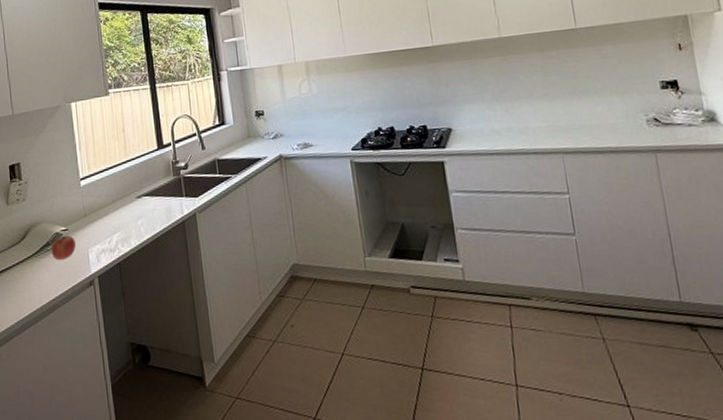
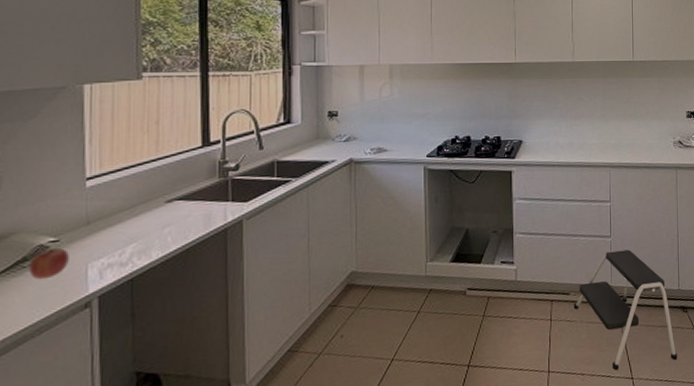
step stool: none [537,249,692,394] -> present [573,249,677,371]

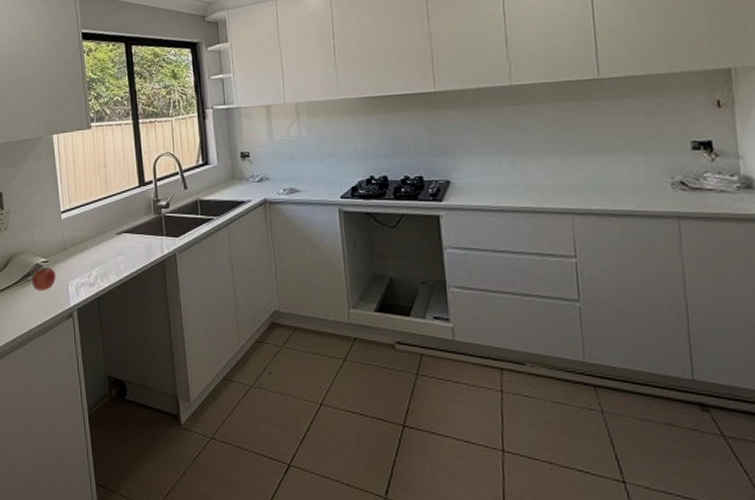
step stool: present [573,249,677,371] -> none [531,318,696,471]

